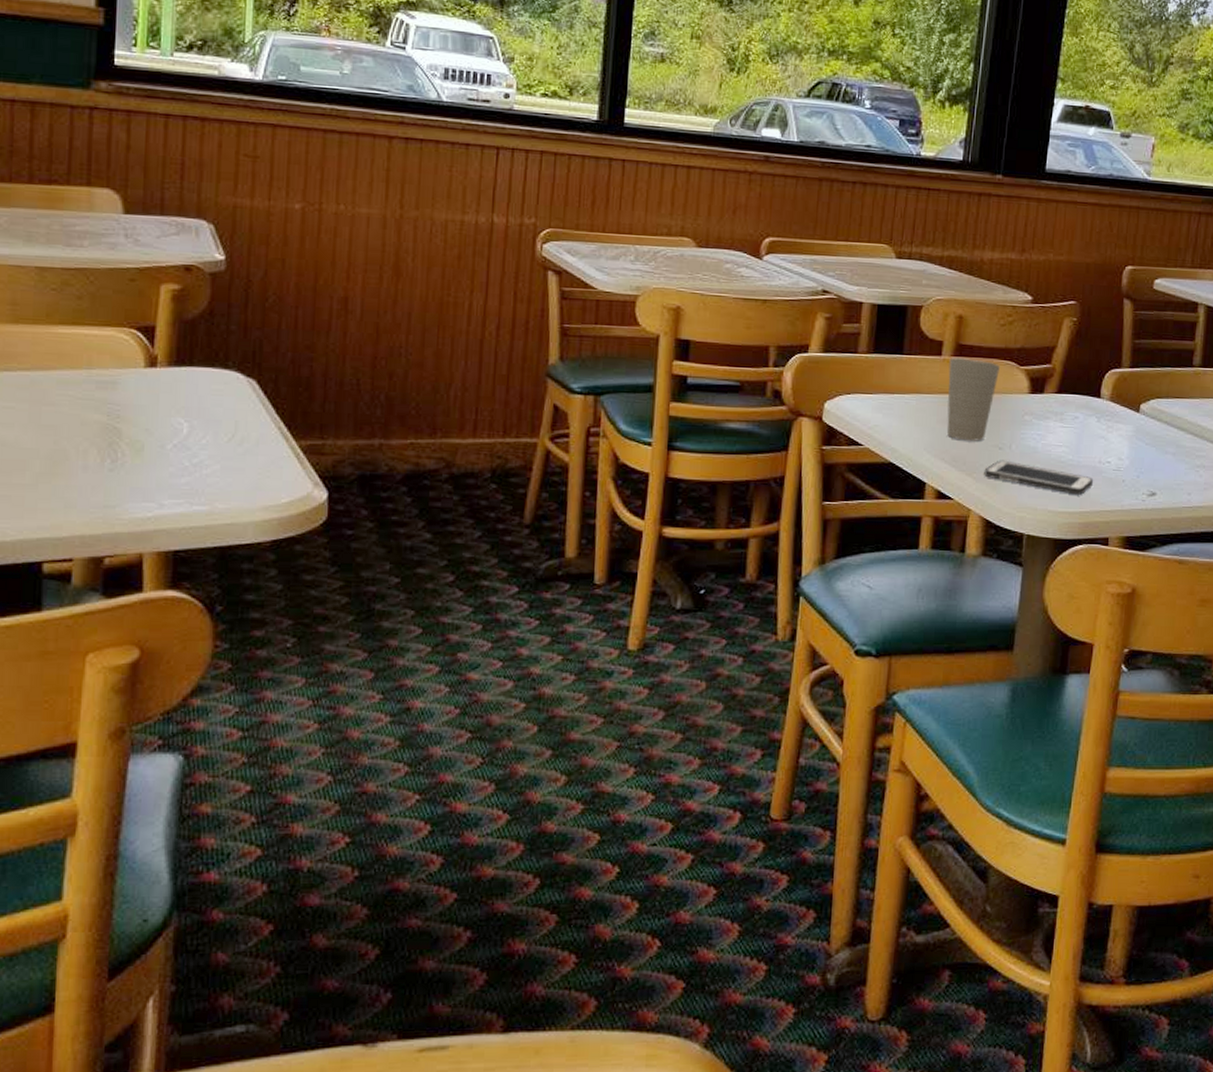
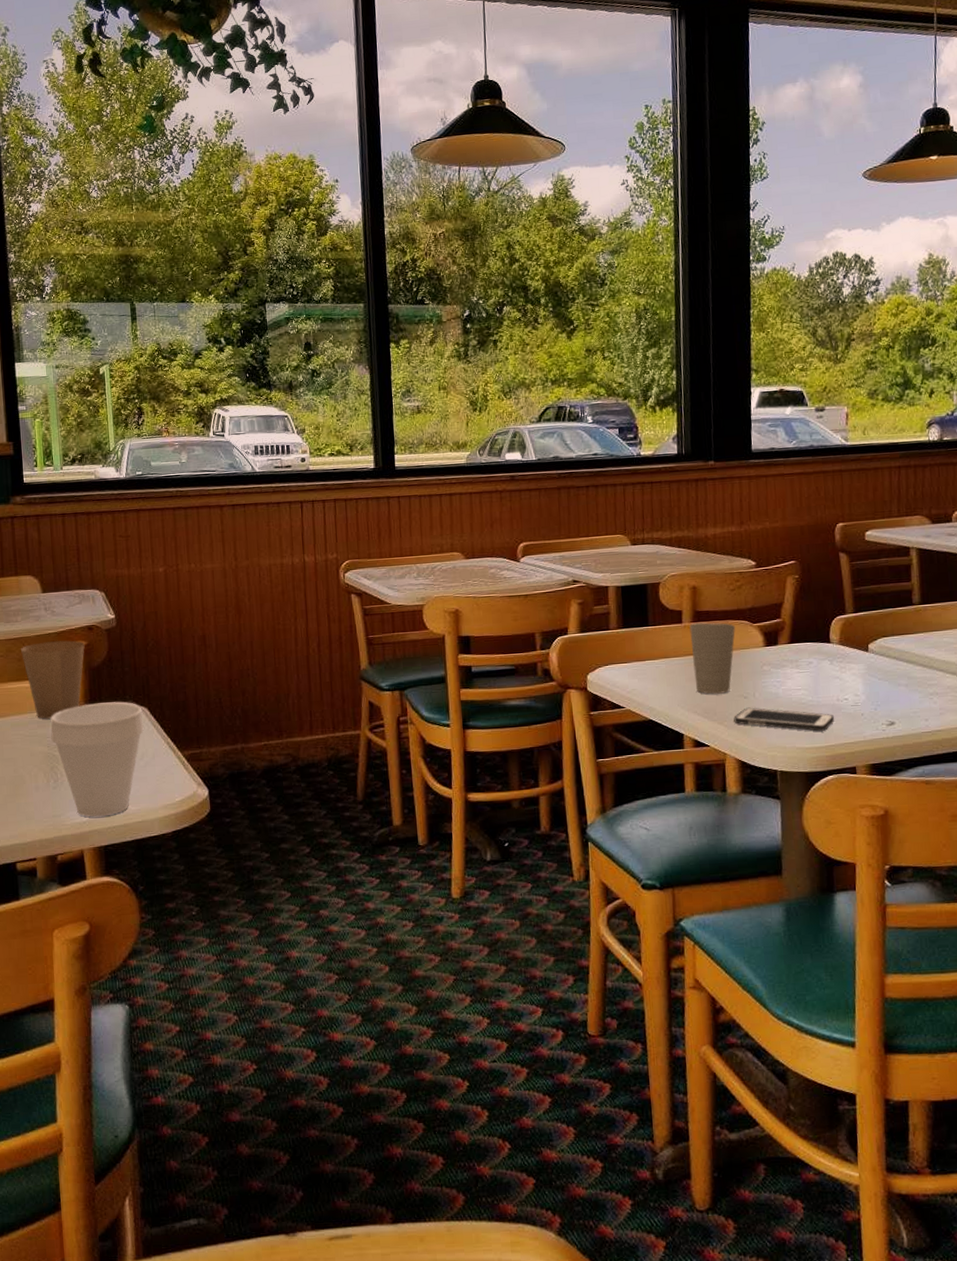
paper cup: none [83,278,177,380] -> present [21,640,85,719]
cup: none [114,366,249,513] -> present [50,702,144,817]

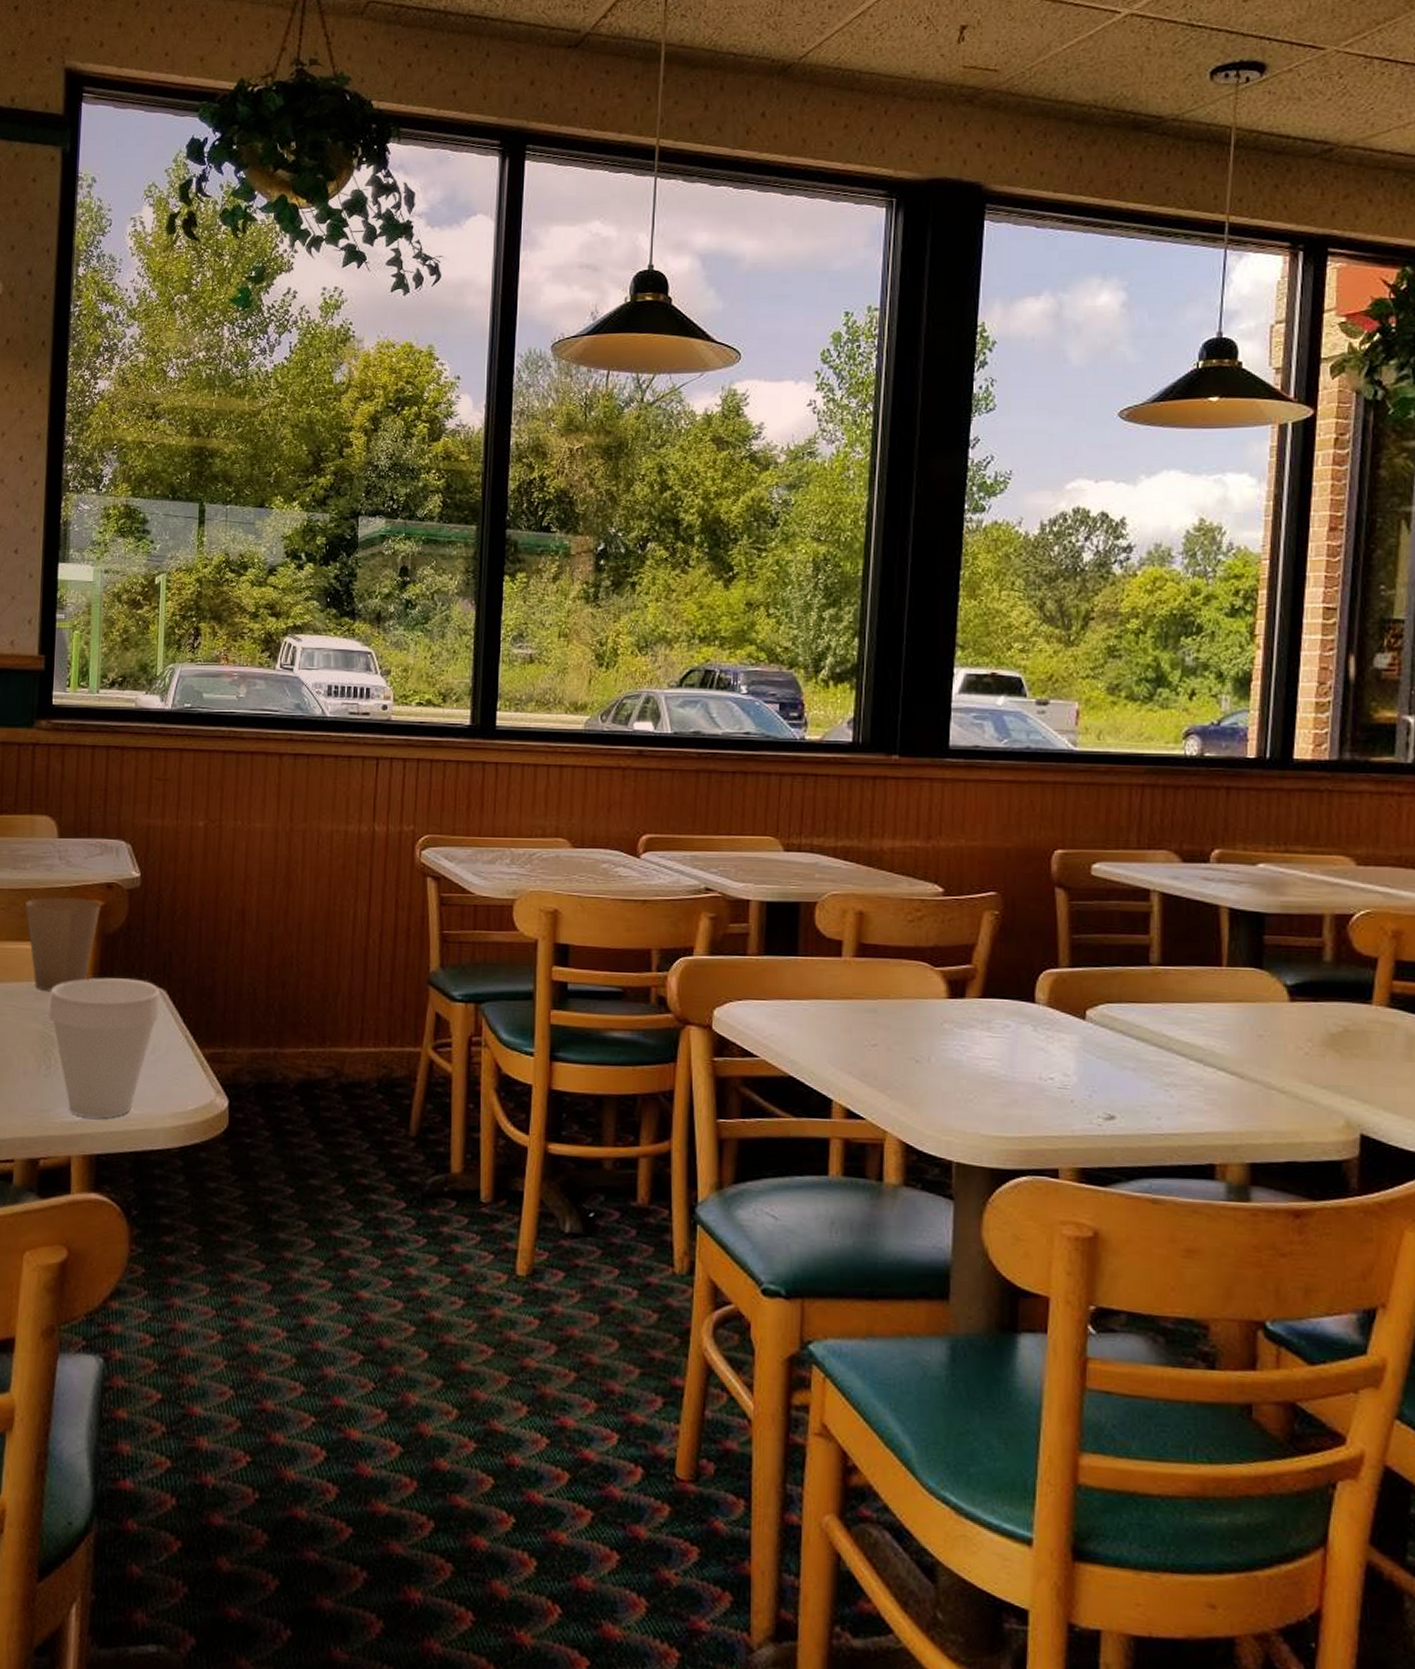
cup: present [689,623,735,694] -> none [851,959,910,1053]
cell phone: present [734,707,835,731] -> none [900,1074,1035,1117]

